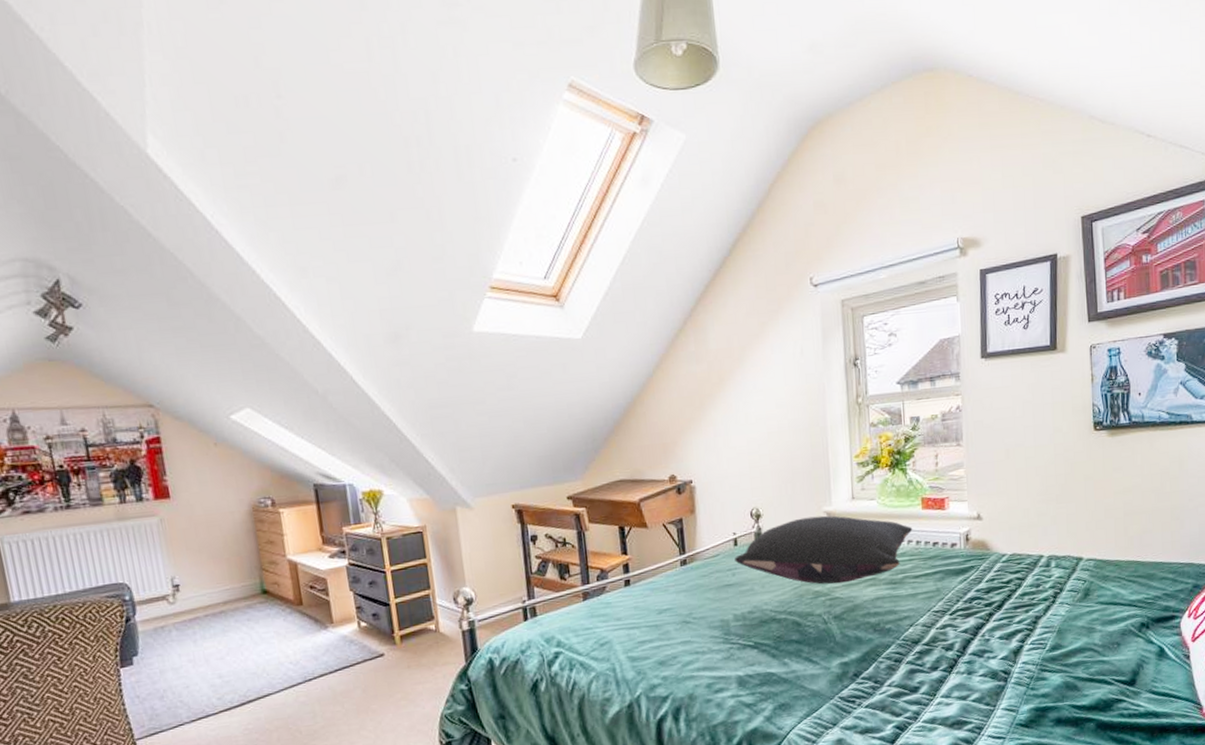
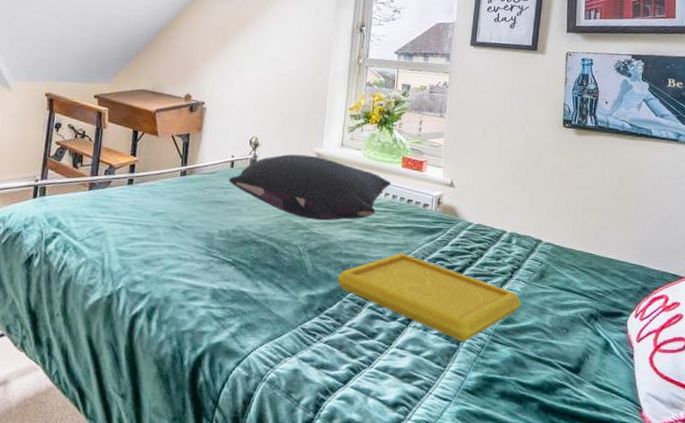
serving tray: none [869,599,1068,678] -> present [337,252,522,342]

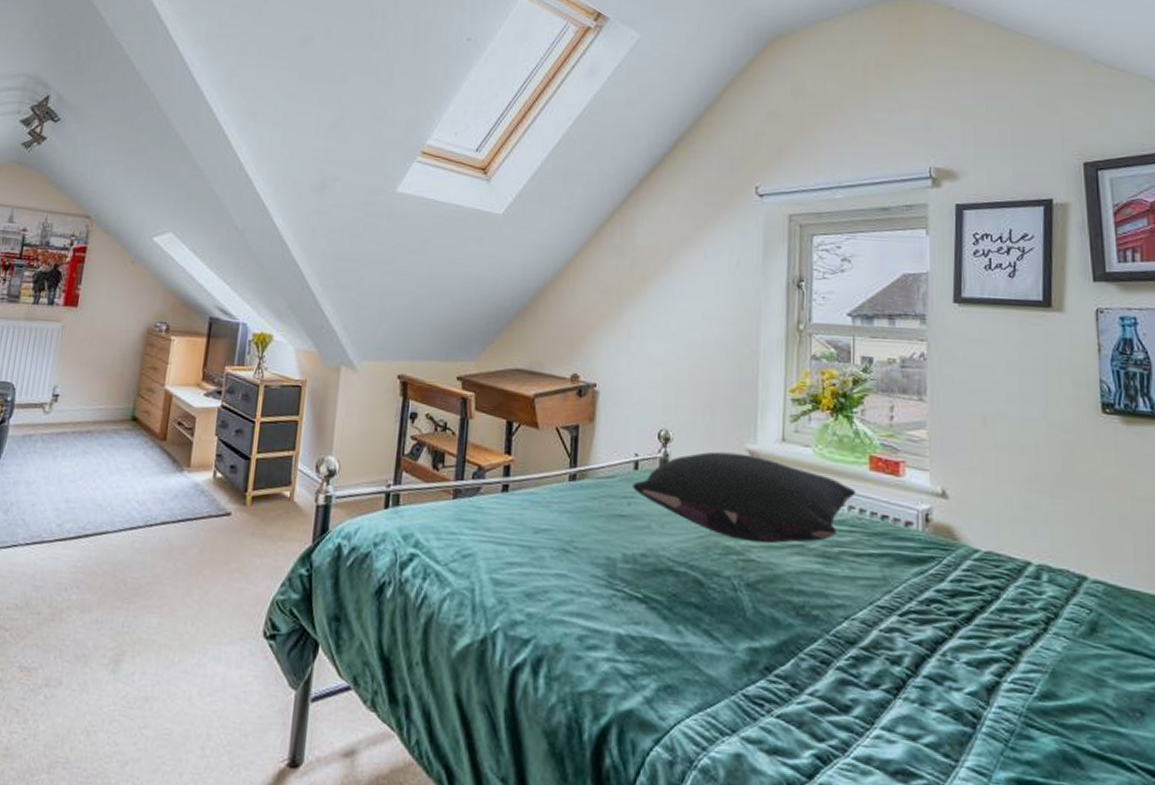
serving tray: present [337,252,522,342] -> none [789,590,1066,725]

